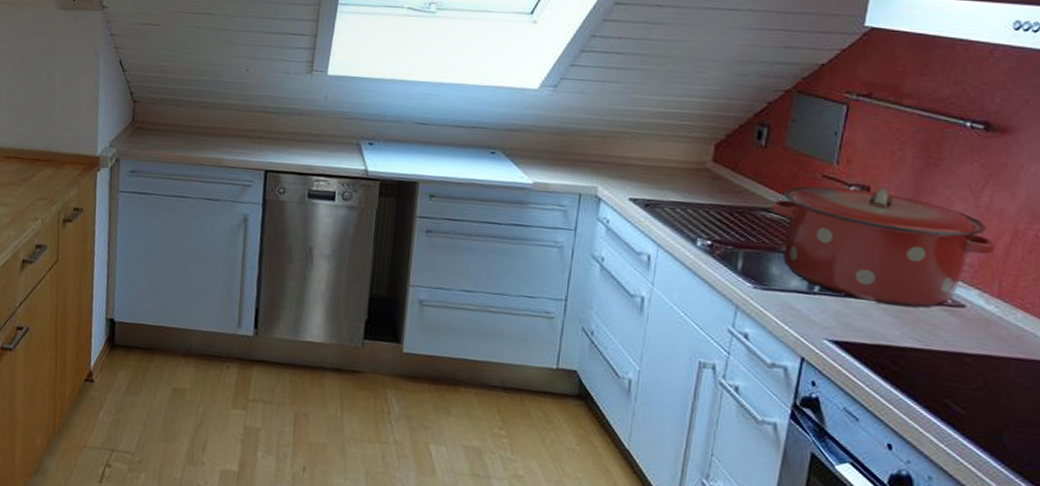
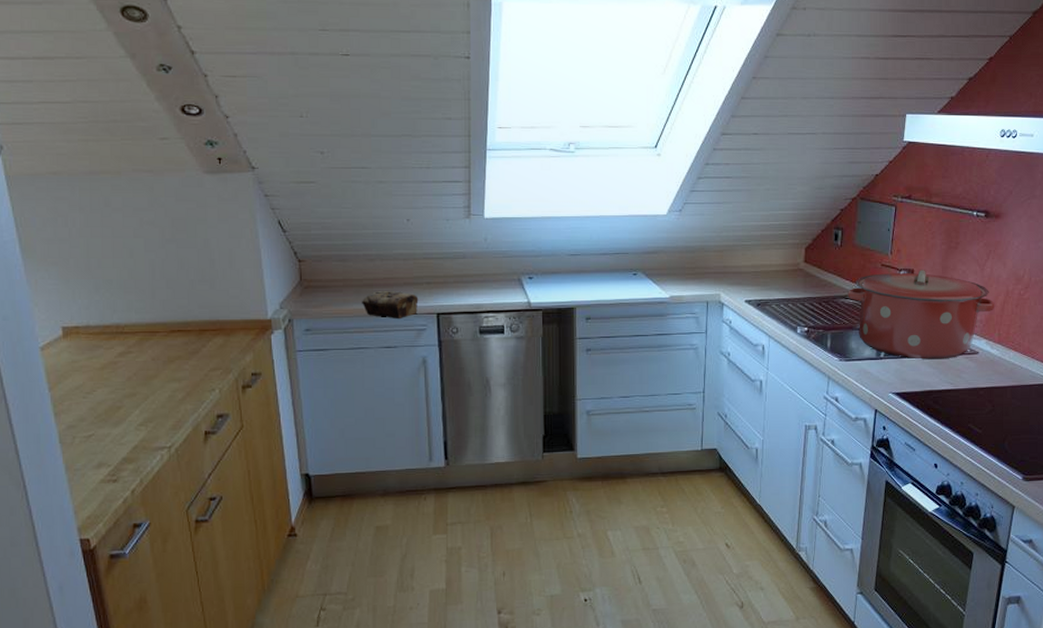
bread loaf: none [189,140,248,172] -> present [362,291,419,320]

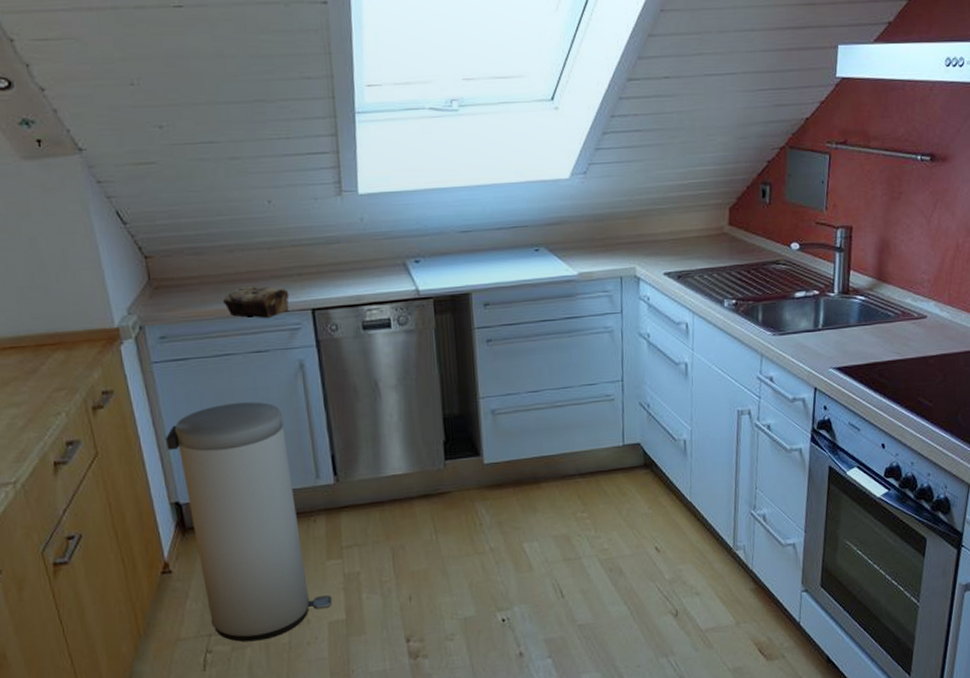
pedal bin: none [302,390,436,603] -> present [166,402,333,642]
casserole: present [848,270,996,360] -> none [779,226,945,328]

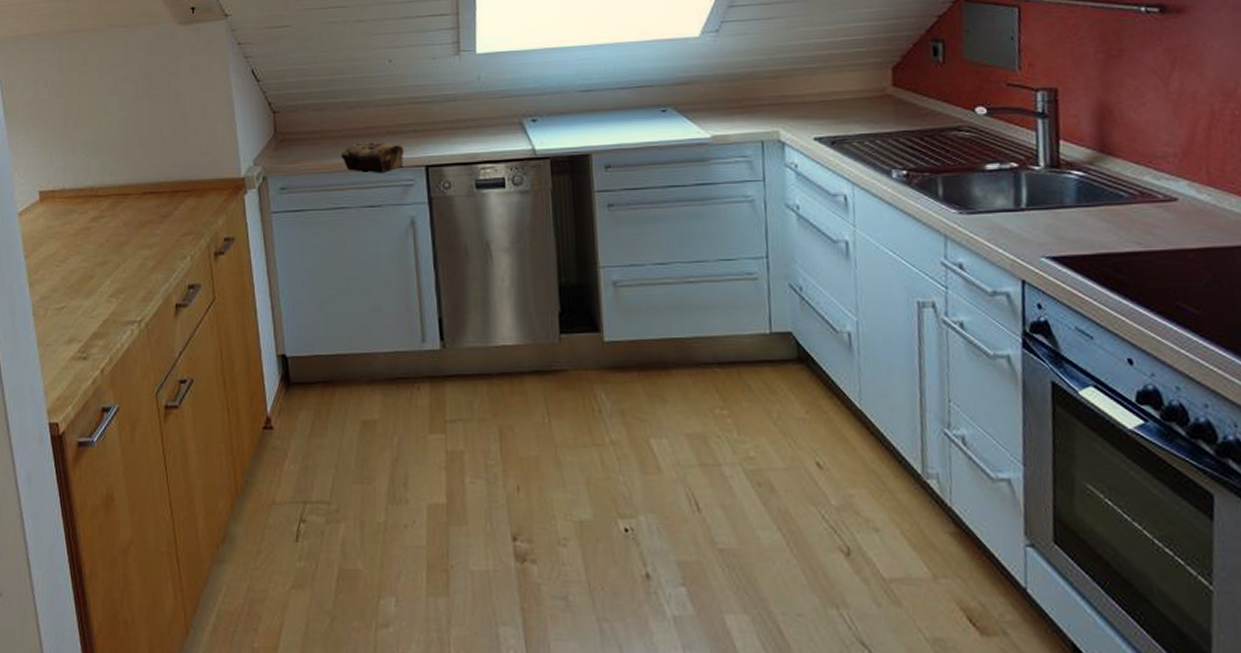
pedal bin: present [166,402,333,642] -> none [278,257,434,516]

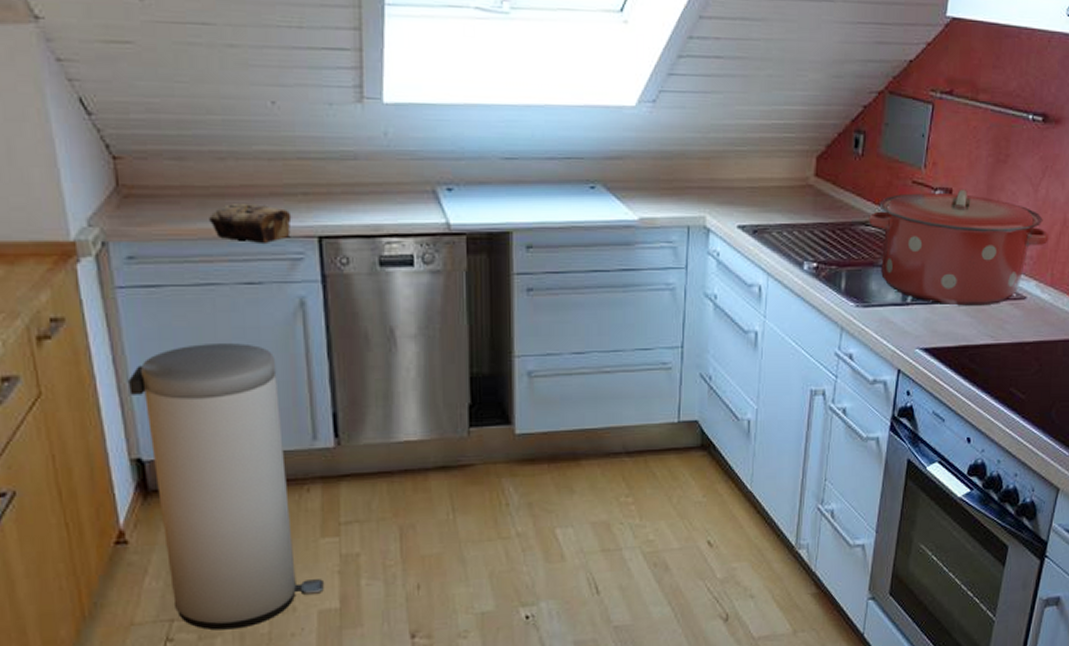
pedal bin: none [278,257,434,516] -> present [128,343,325,630]
casserole: none [960,88,1196,210] -> present [869,189,1050,306]

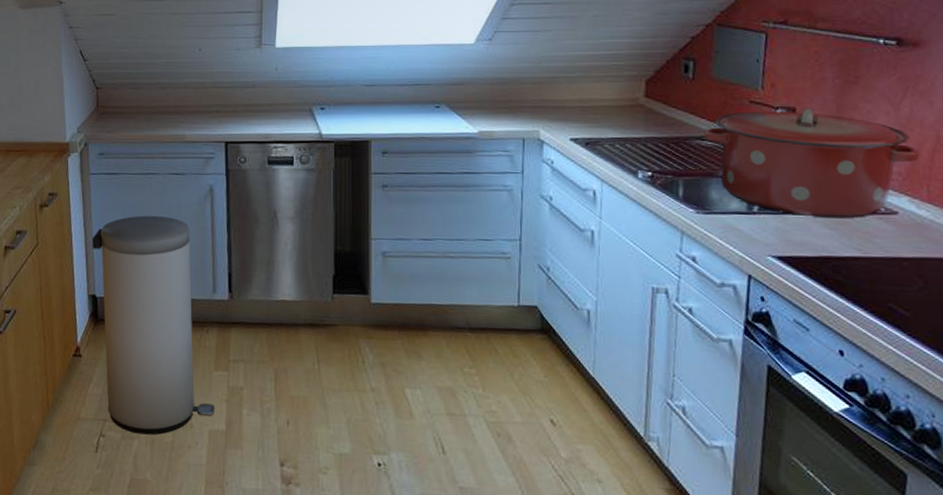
bread loaf: present [209,204,292,245] -> none [153,118,208,147]

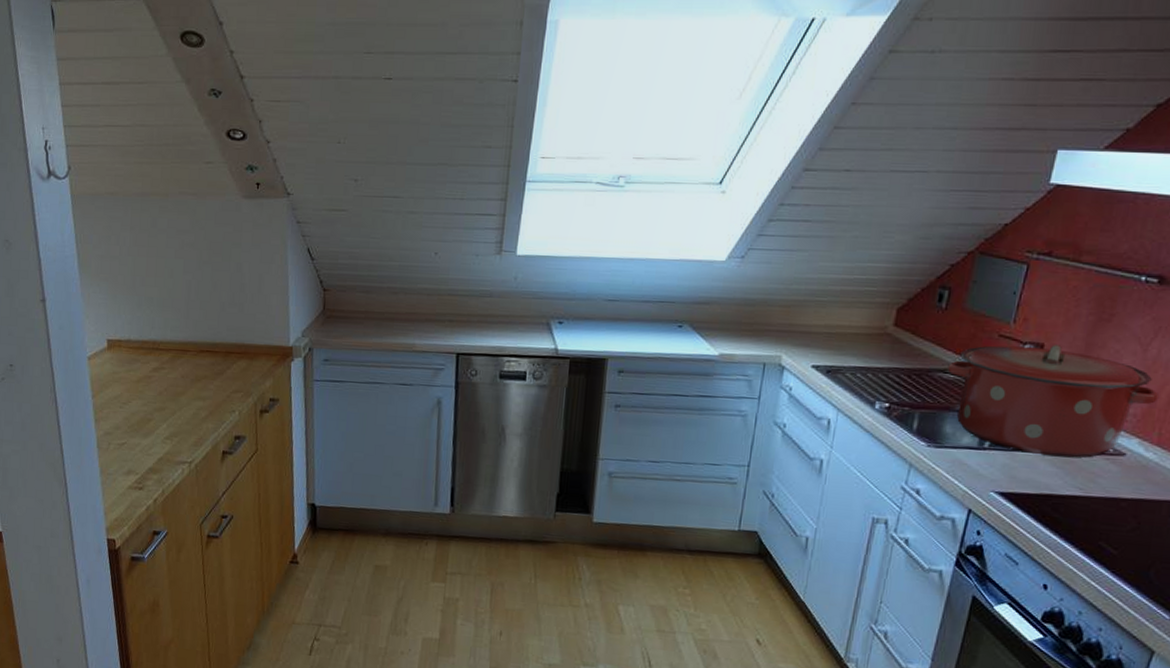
pedal bin: present [92,215,216,435] -> none [313,425,431,641]

